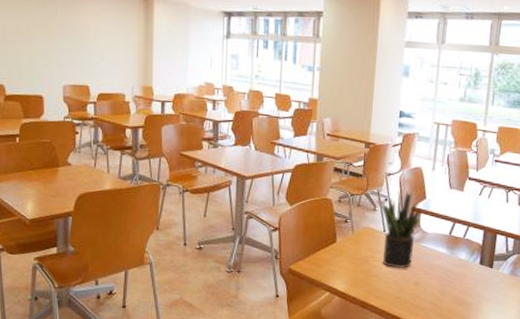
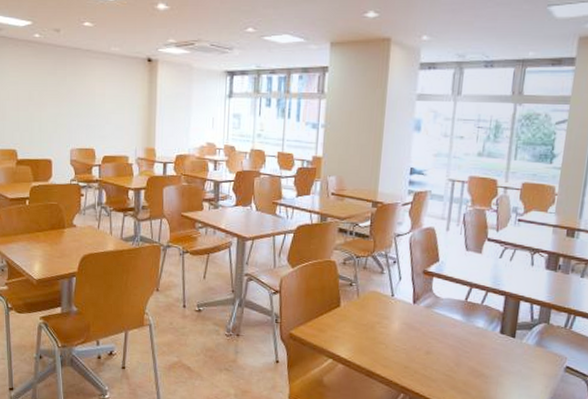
potted plant: present [380,190,421,269] -> none [388,252,433,336]

